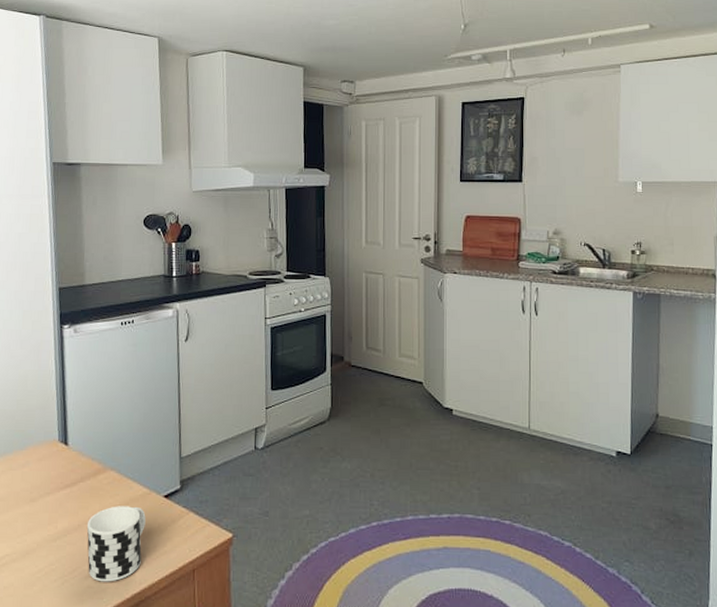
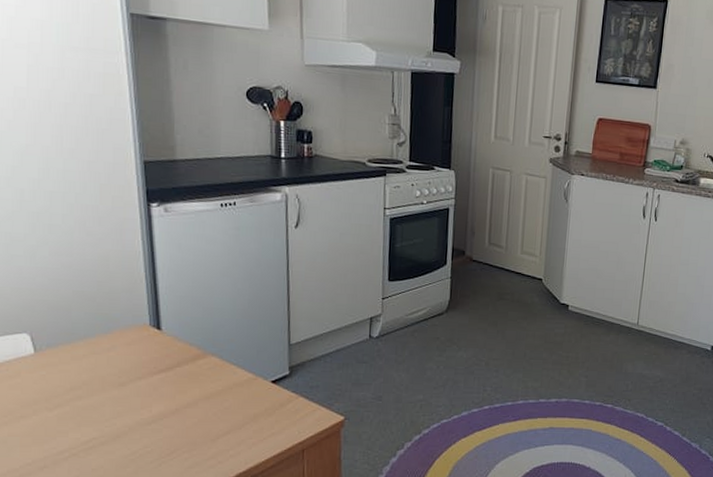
cup: present [86,506,146,582] -> none [185,390,252,463]

